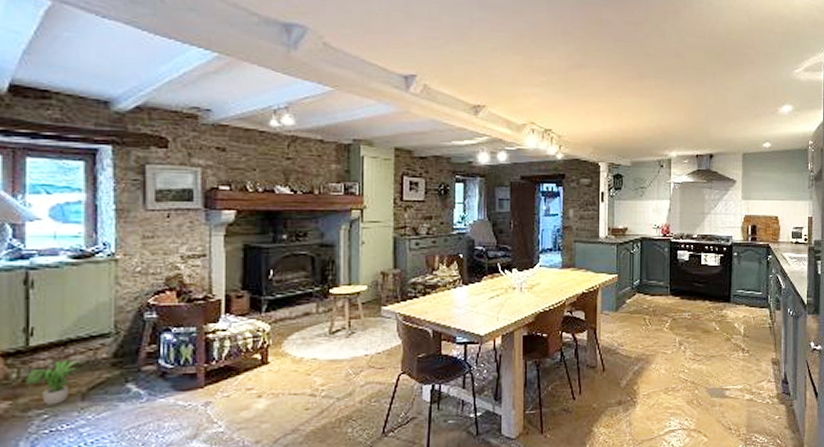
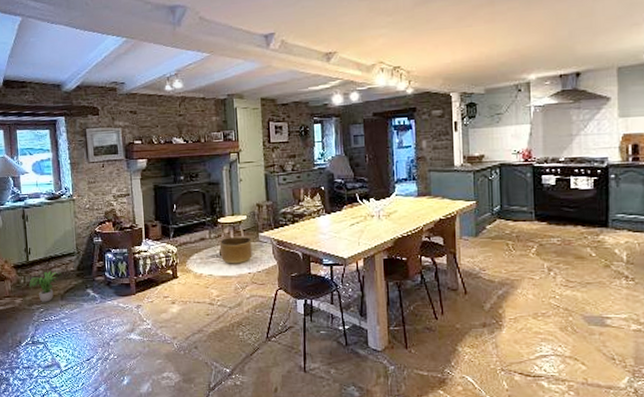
basket: none [331,312,372,345] -> present [220,237,252,264]

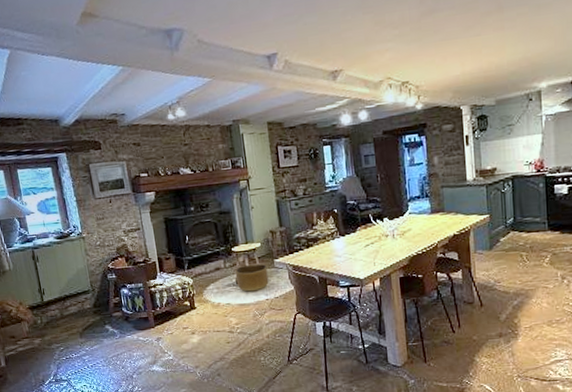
potted plant: present [29,271,62,302] -> none [46,310,79,341]

